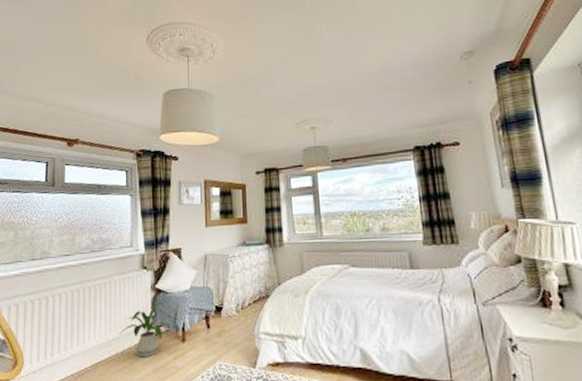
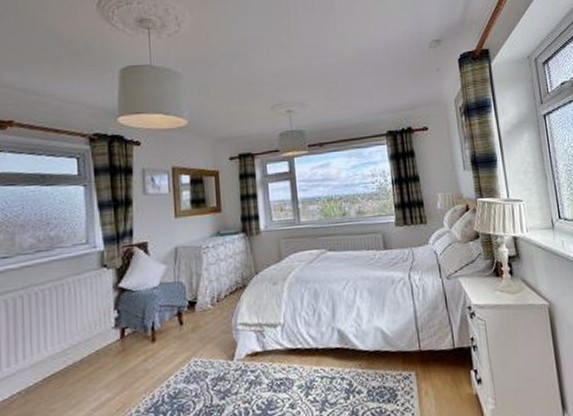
house plant: present [119,301,173,358] -> none [76,301,141,364]

